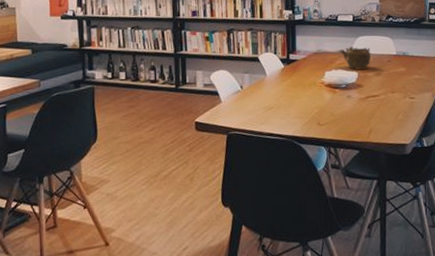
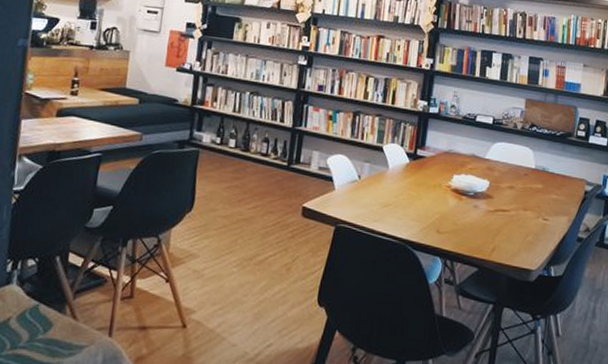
teapot: present [340,47,371,69] -> none [473,152,507,178]

